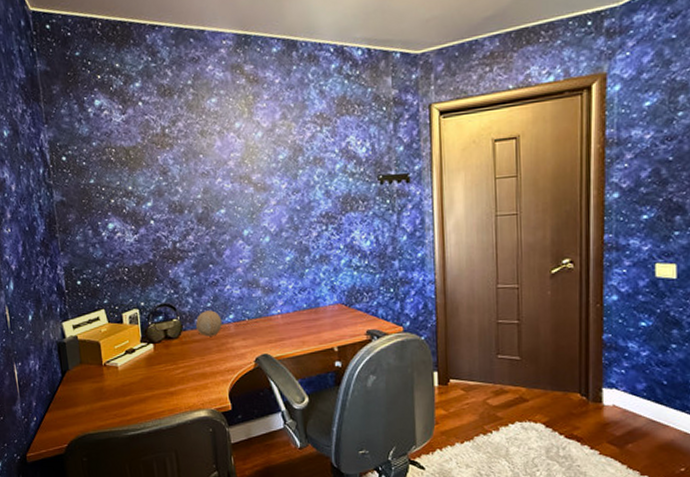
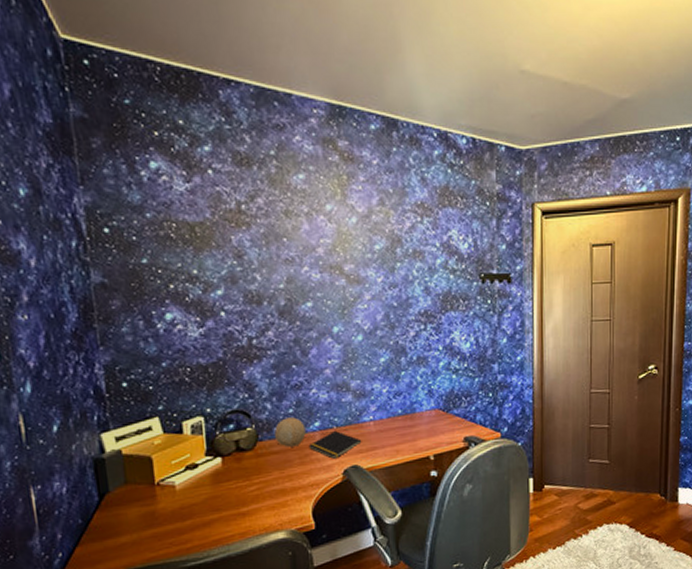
notepad: none [224,323,271,348] -> present [308,431,362,459]

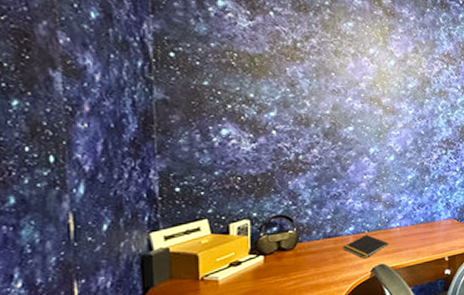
decorative ball: present [273,417,306,447] -> none [312,222,341,248]

